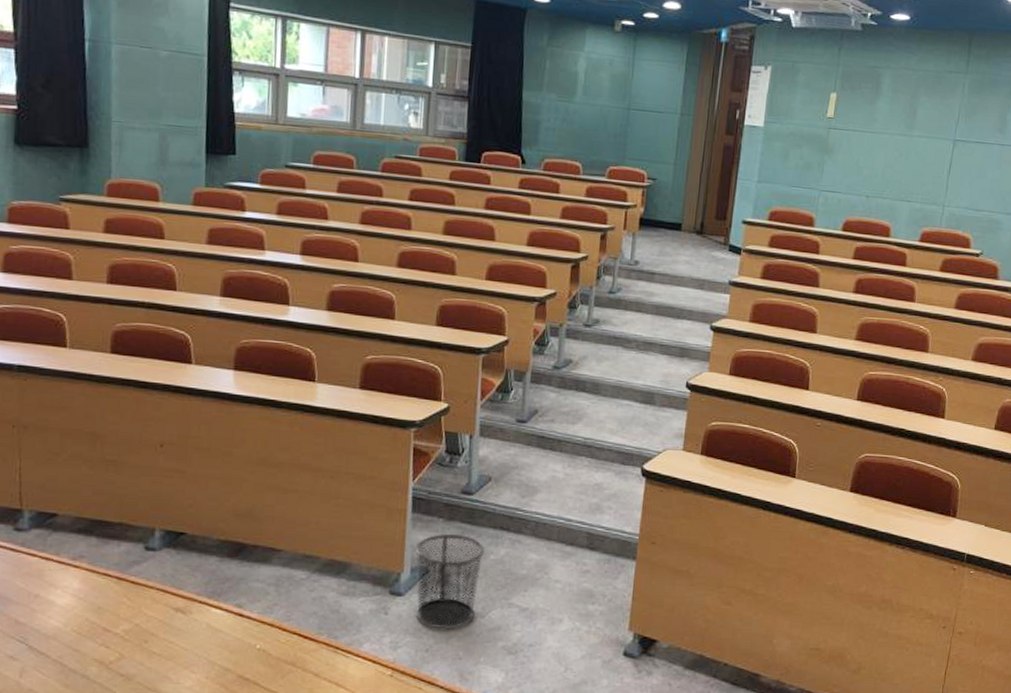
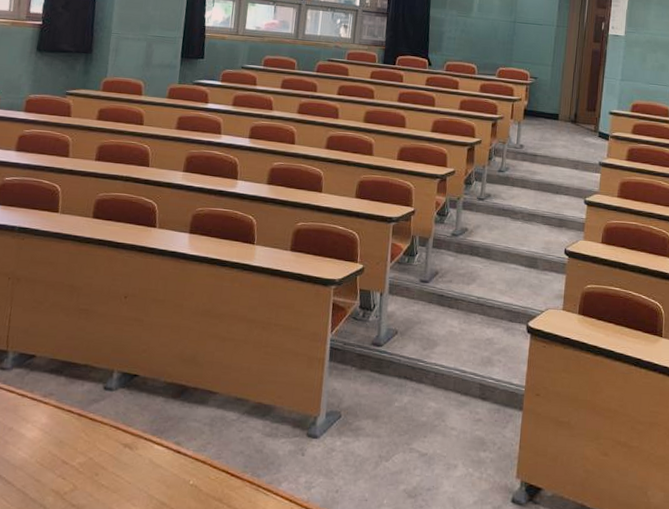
waste bin: present [414,533,485,629] -> none [328,381,390,472]

